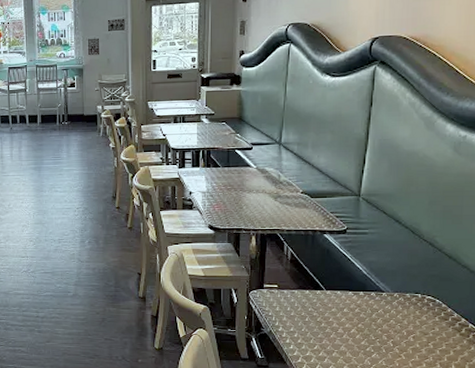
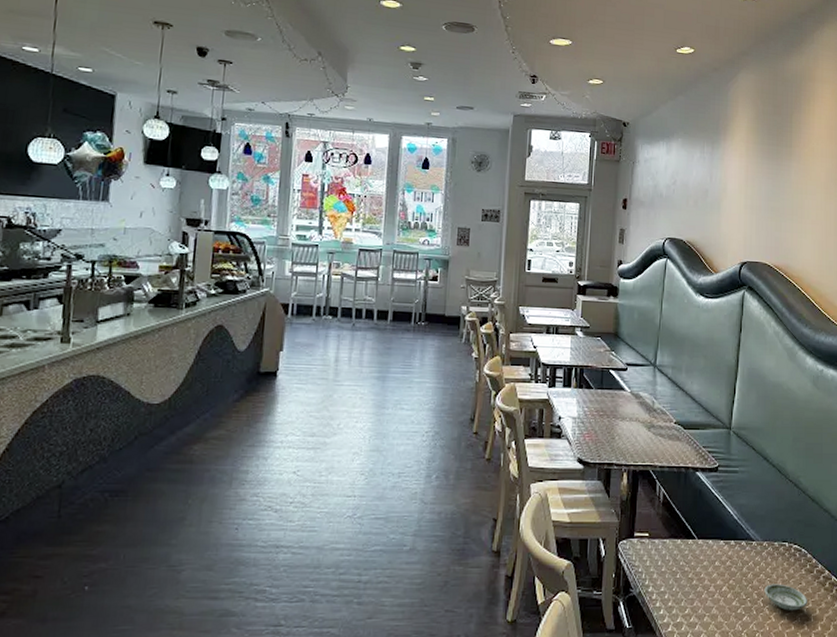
saucer: none [394,328,441,351] -> present [764,584,807,611]

